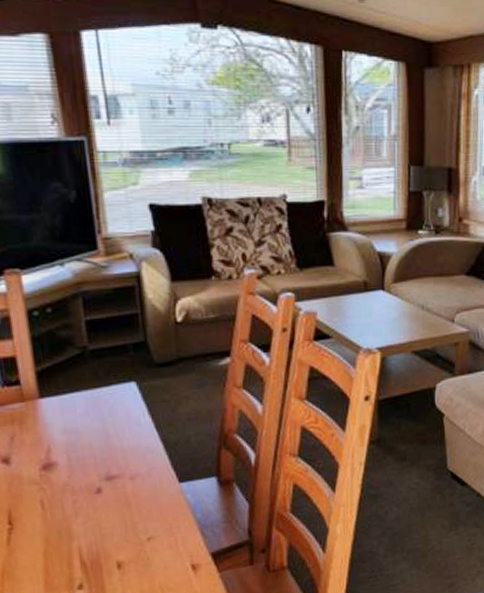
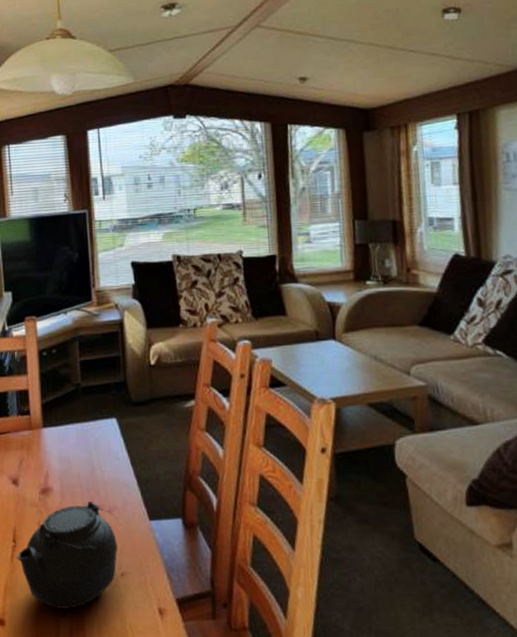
teapot: none [15,472,146,583] -> present [17,502,121,609]

